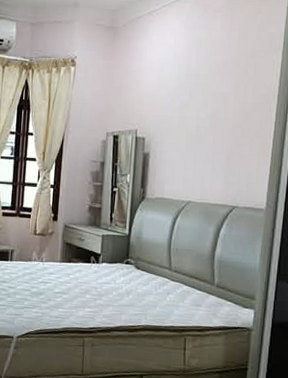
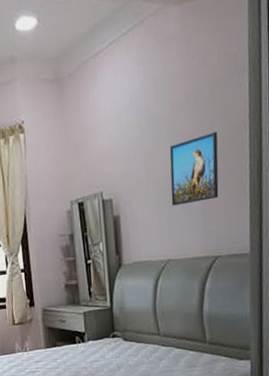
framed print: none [199,95,249,155] -> present [169,131,219,206]

